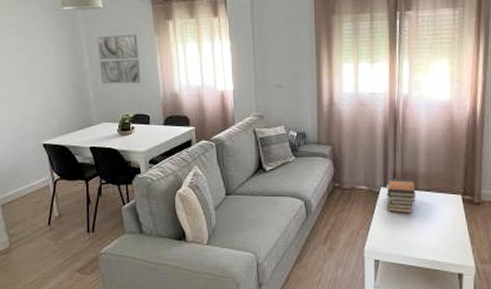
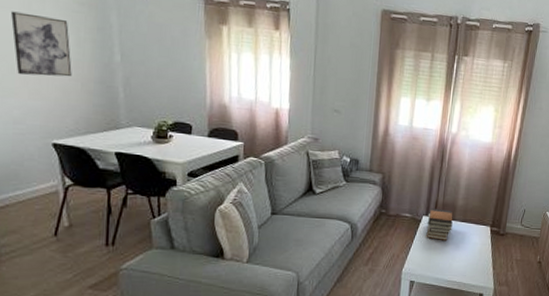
wall art: none [10,37,54,89] -> present [11,11,72,77]
wall art: present [97,34,141,84] -> none [132,29,185,89]

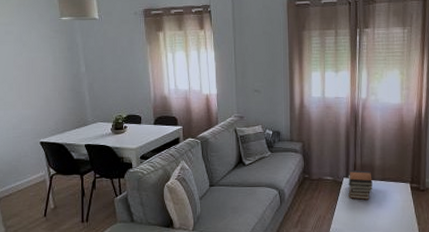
wall art: present [11,11,72,77] -> none [9,44,51,92]

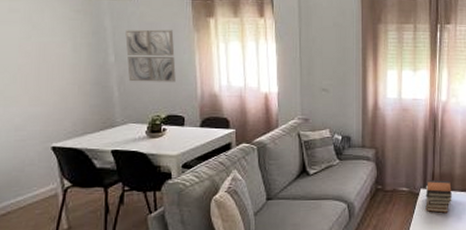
wall art: none [93,43,133,88] -> present [125,29,176,82]

